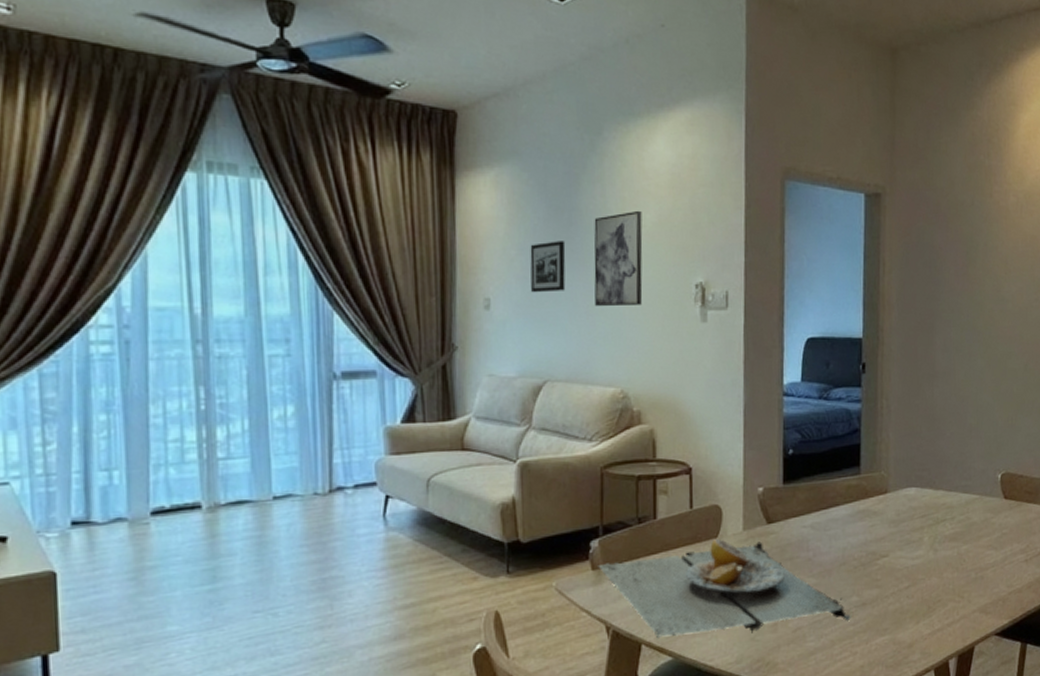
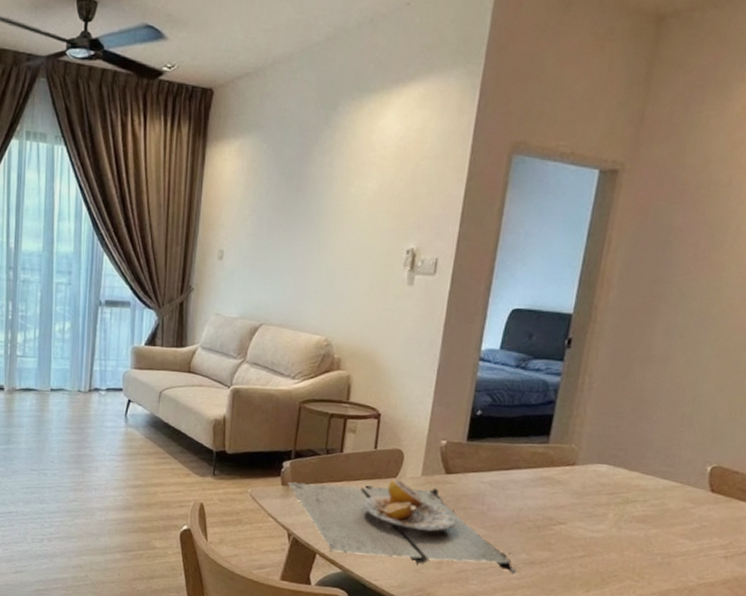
picture frame: present [530,241,566,293] -> none [258,204,293,249]
wall art: present [594,210,643,306] -> none [312,179,365,265]

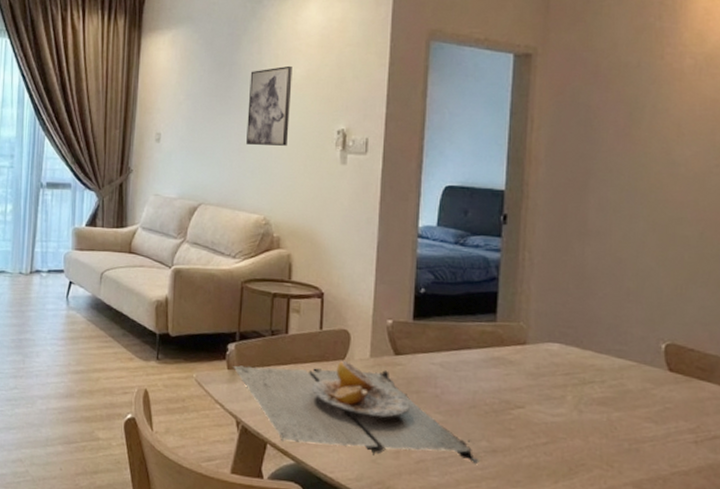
wall art: none [312,179,365,265] -> present [246,65,293,146]

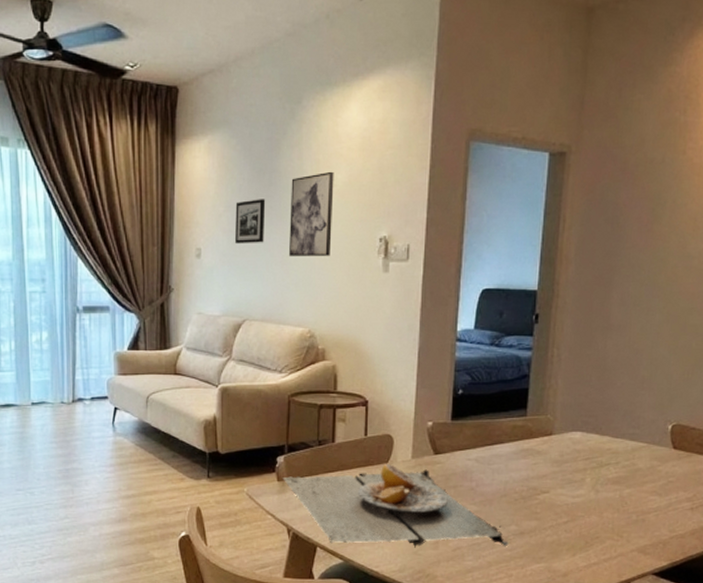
picture frame: none [194,89,225,131] -> present [235,199,266,244]

